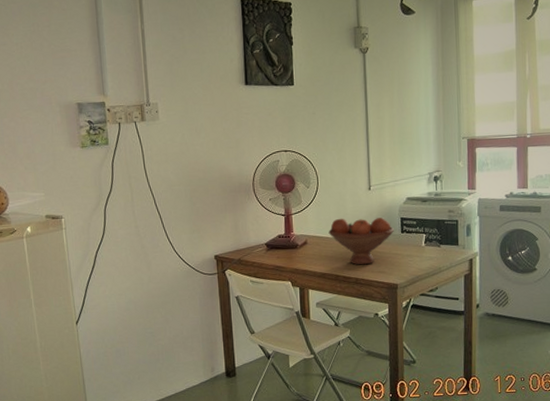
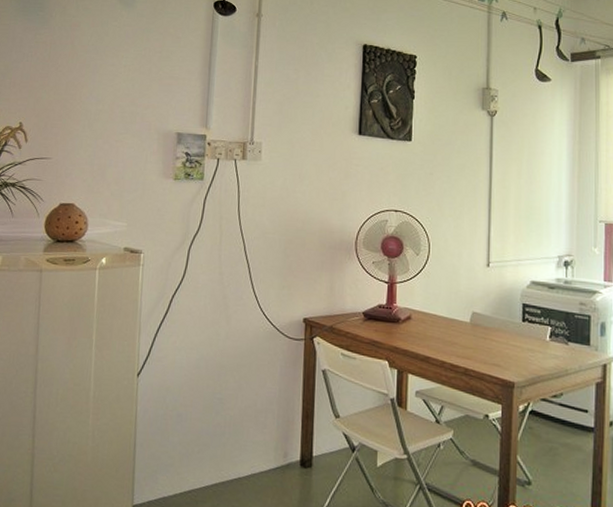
fruit bowl: present [328,217,394,265] -> none [437,294,514,354]

